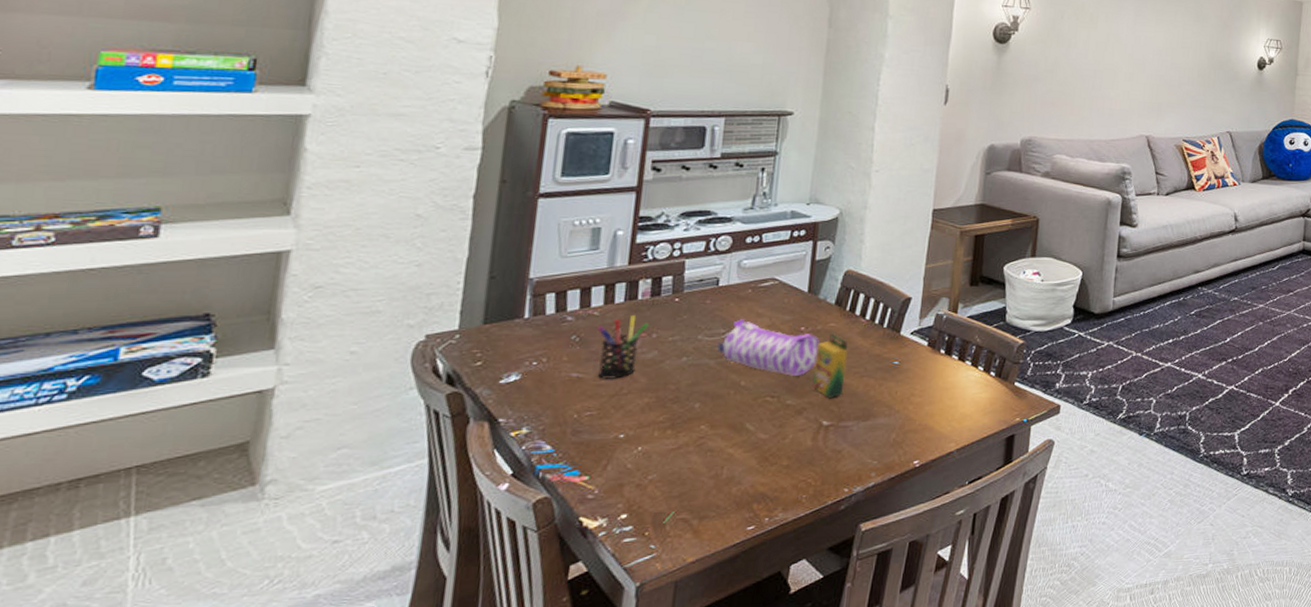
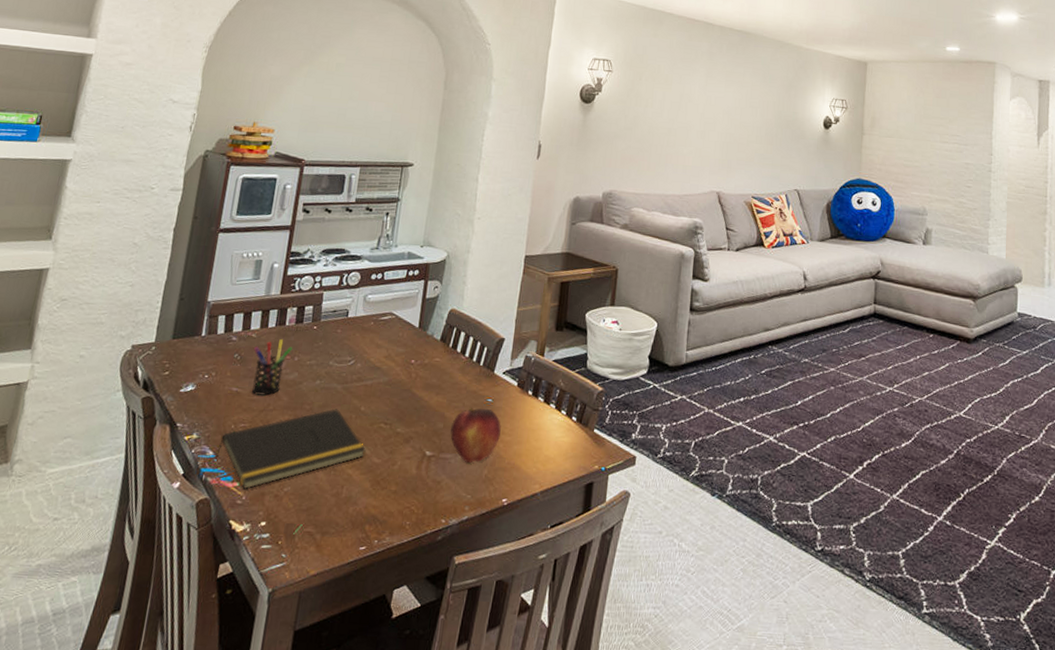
notepad: none [554,386,749,482] -> present [214,408,366,489]
pencil case: present [717,319,820,376] -> none [344,349,427,406]
crayon box: present [813,332,848,398] -> none [419,367,450,429]
fruit: none [851,371,910,429] -> present [450,407,501,463]

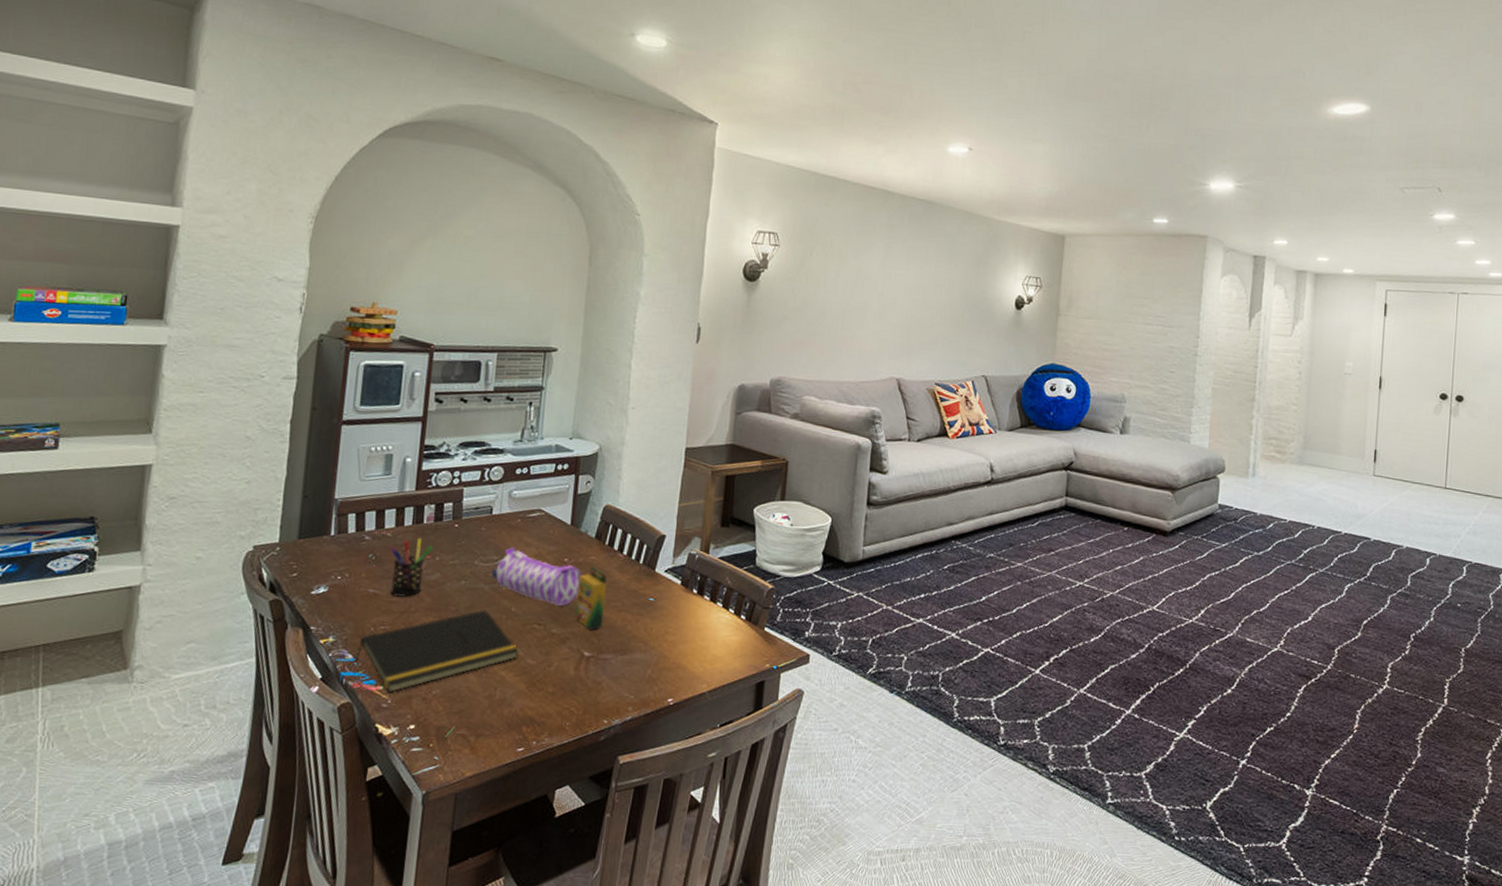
pencil case: none [344,349,427,406] -> present [491,547,582,606]
crayon box: none [419,367,450,429] -> present [575,565,607,630]
fruit: present [450,407,501,463] -> none [610,606,665,664]

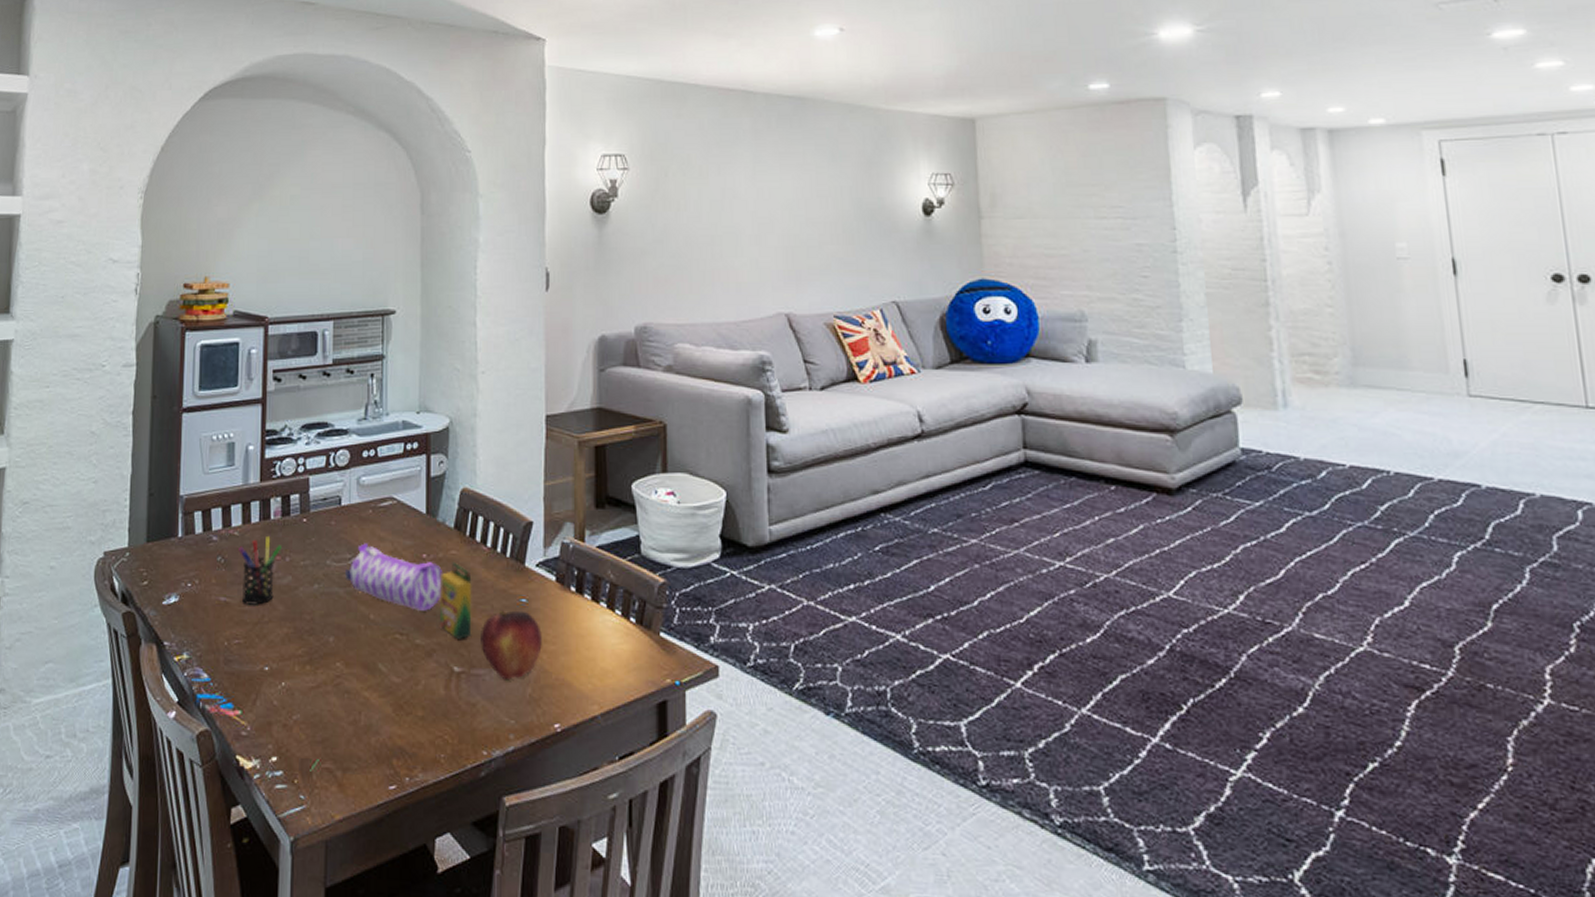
notepad: present [354,609,519,692] -> none [210,618,382,718]
fruit: none [610,606,665,664] -> present [481,609,542,681]

